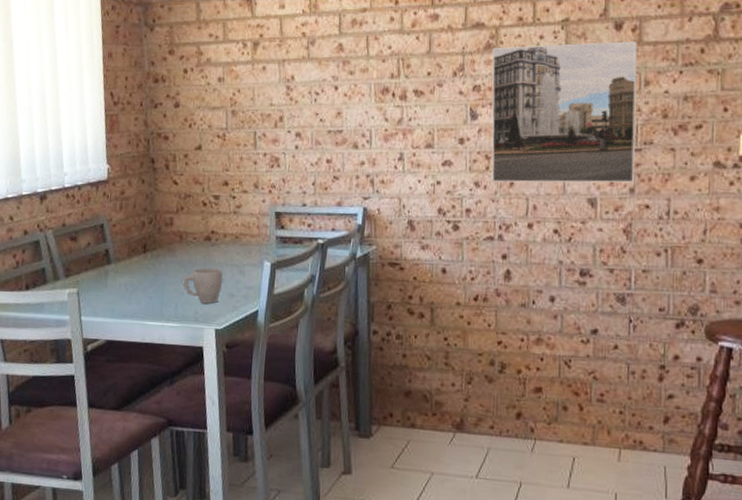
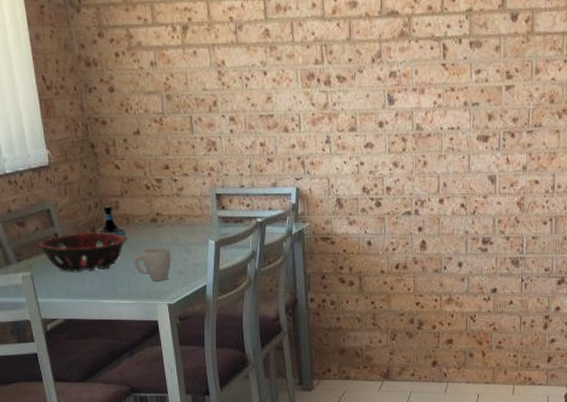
decorative bowl: none [88,249,178,290] -> present [39,232,127,272]
tequila bottle: none [148,221,178,256] -> present [96,205,126,238]
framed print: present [491,41,637,183] -> none [406,31,530,163]

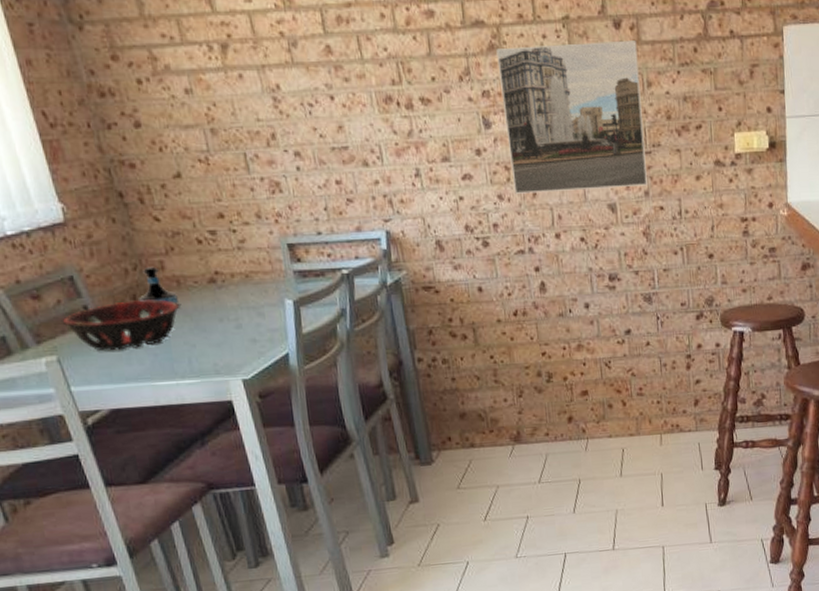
mug: present [133,248,171,281] -> none [191,313,241,353]
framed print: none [406,31,530,163] -> present [496,40,648,194]

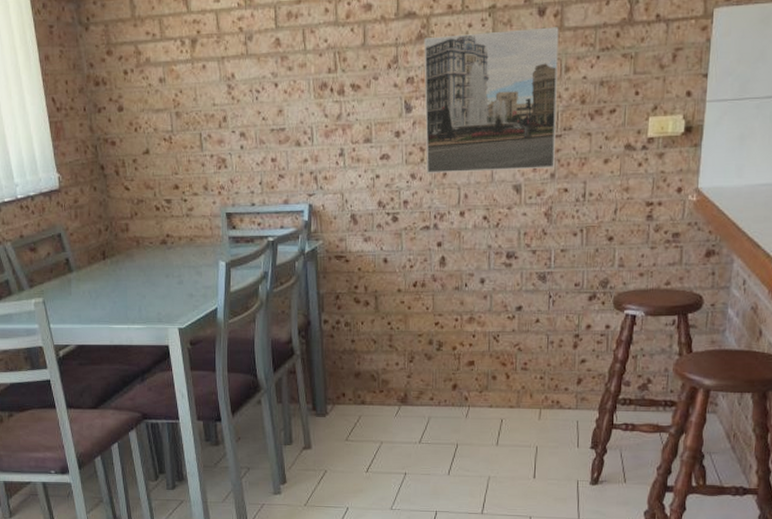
decorative bowl: present [63,299,180,351] -> none [50,256,137,297]
tequila bottle: present [138,266,178,304] -> none [107,228,136,261]

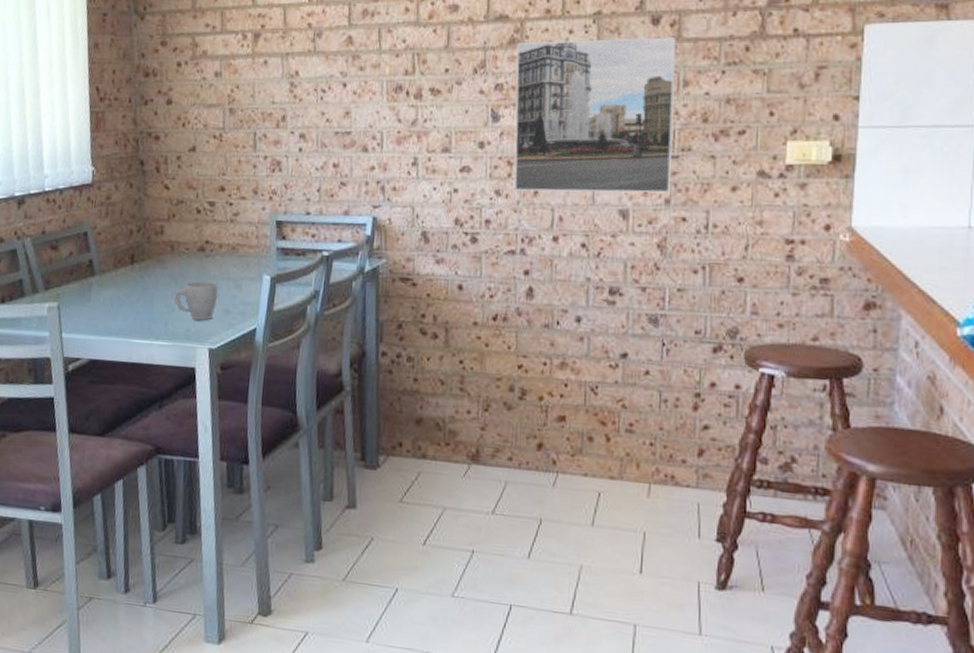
mug: none [143,270,181,304] -> present [173,281,218,321]

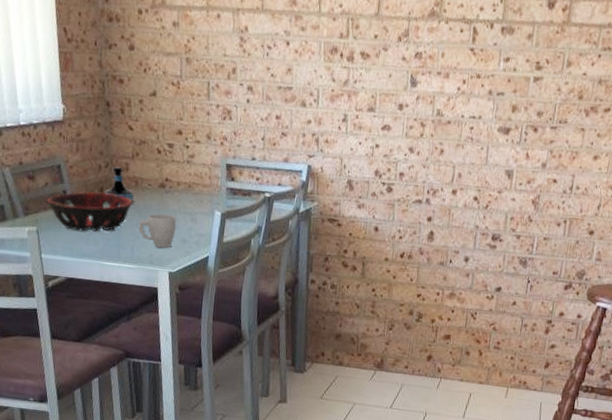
decorative bowl: none [70,260,169,305] -> present [47,192,134,232]
tequila bottle: none [135,230,169,268] -> present [104,166,134,201]
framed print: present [514,37,676,193] -> none [425,15,566,158]

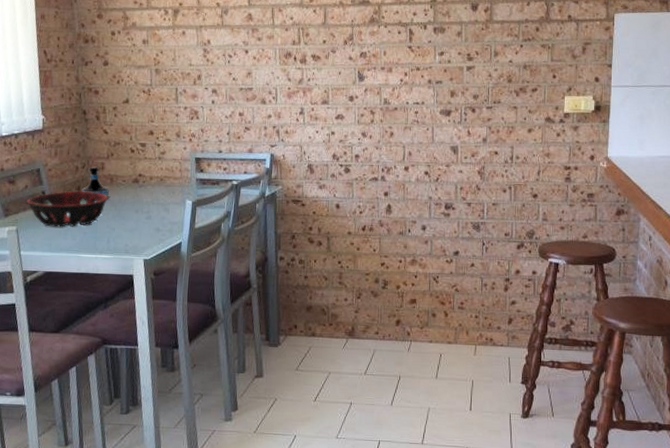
mug: present [138,213,176,248] -> none [113,206,150,237]

